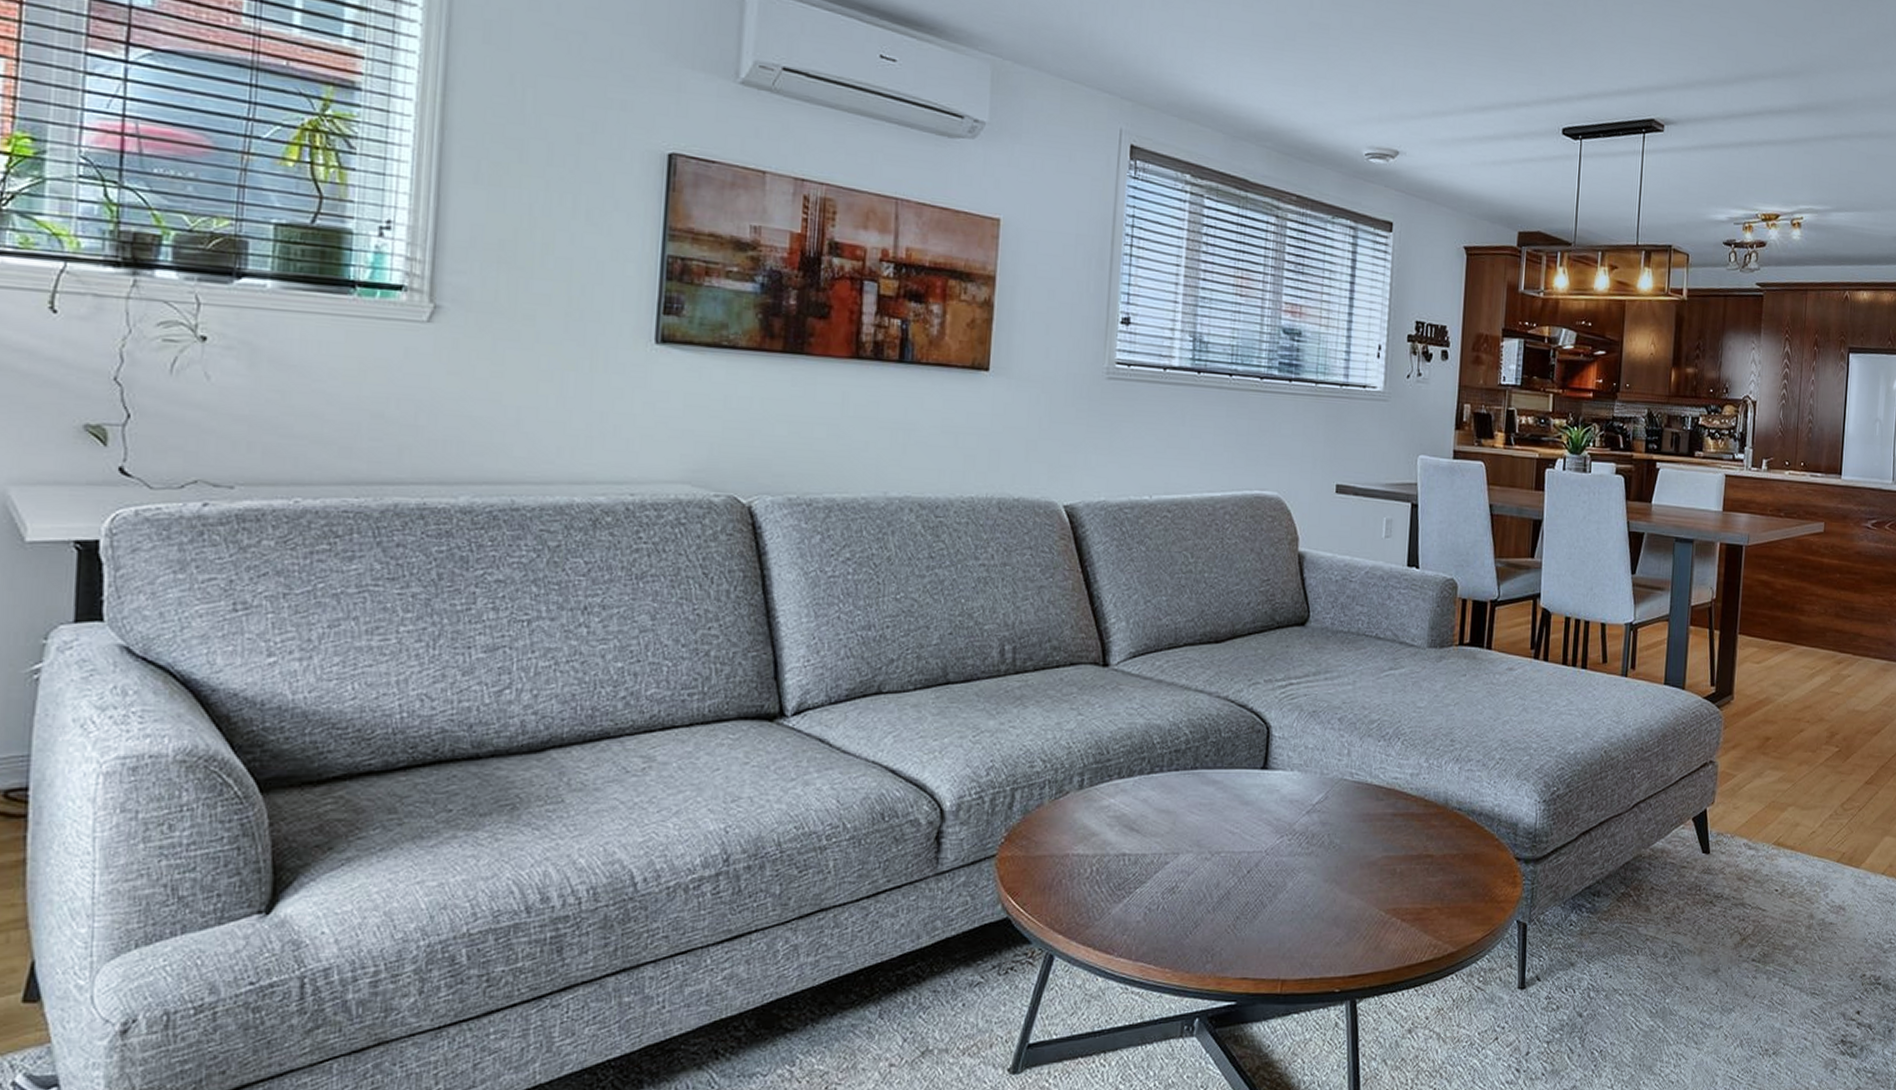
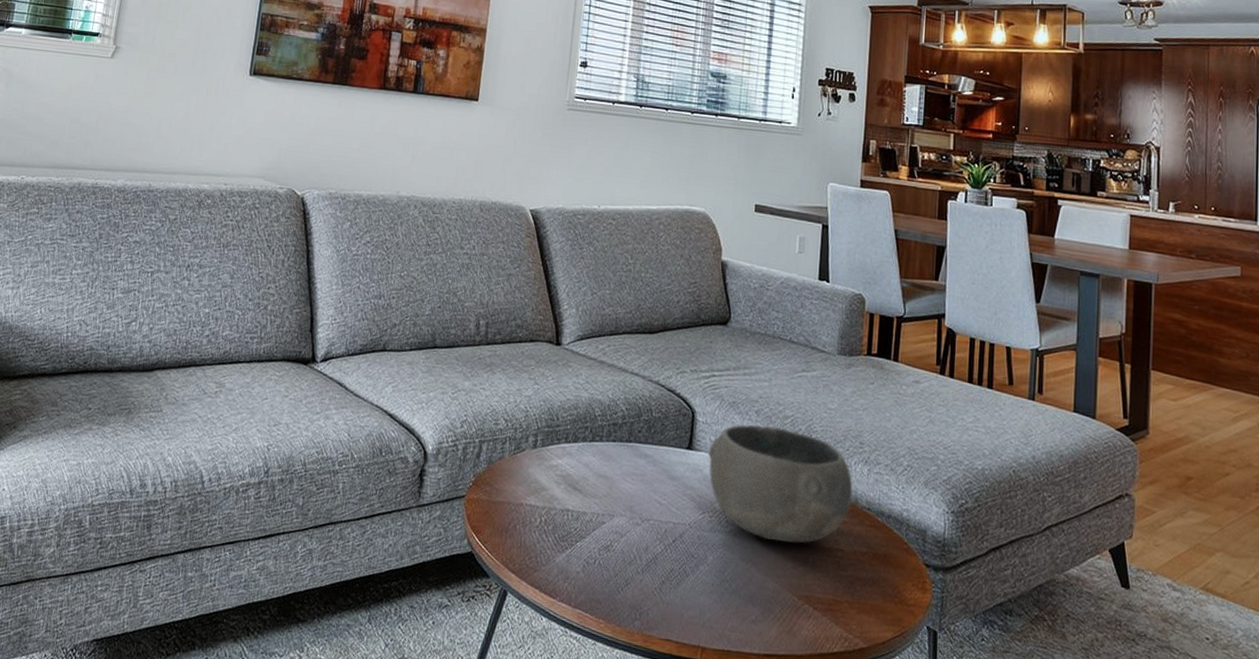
bowl: none [1286,734,1444,857] -> present [708,424,853,544]

